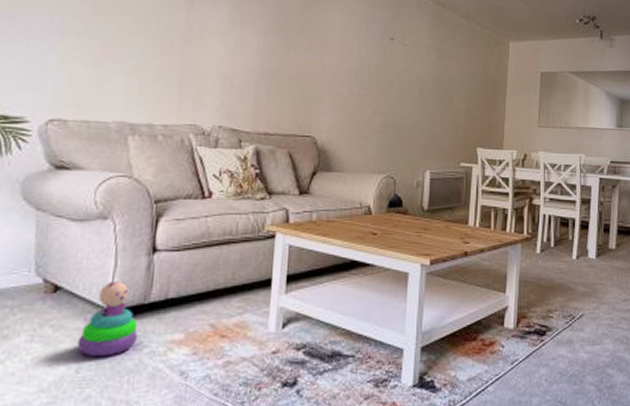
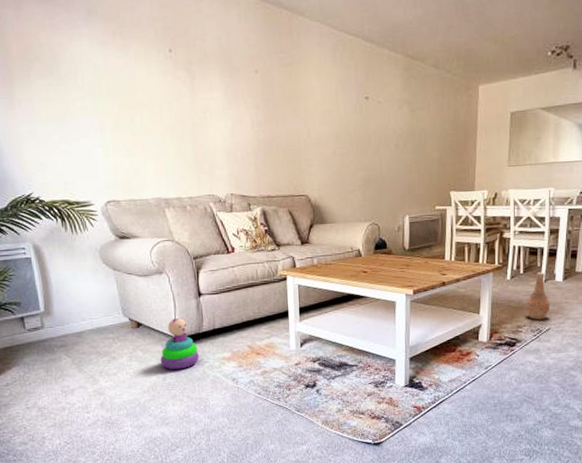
vase: none [557,247,584,304] -> present [526,272,550,320]

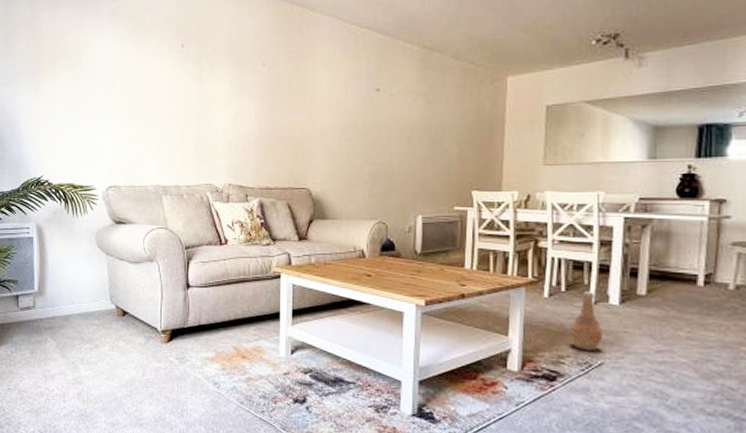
stacking toy: present [160,317,199,370] -> none [141,309,181,366]

